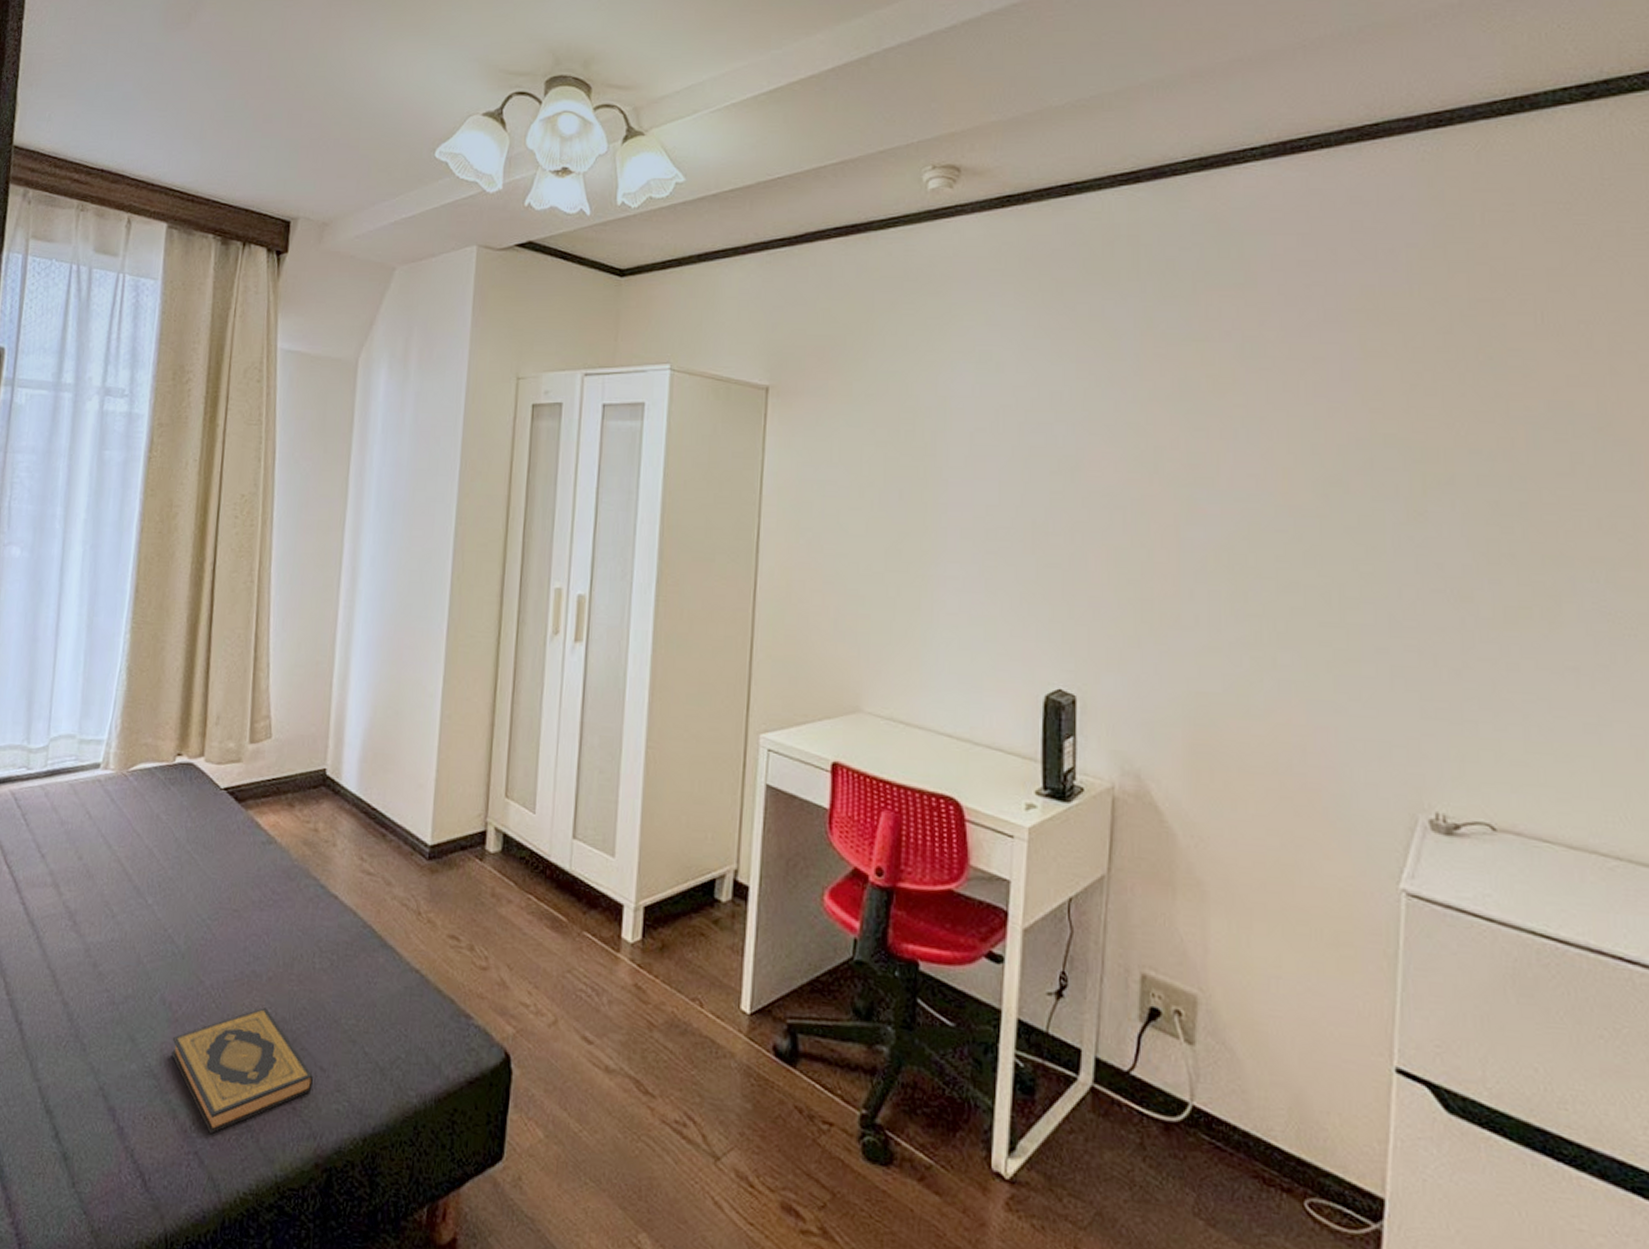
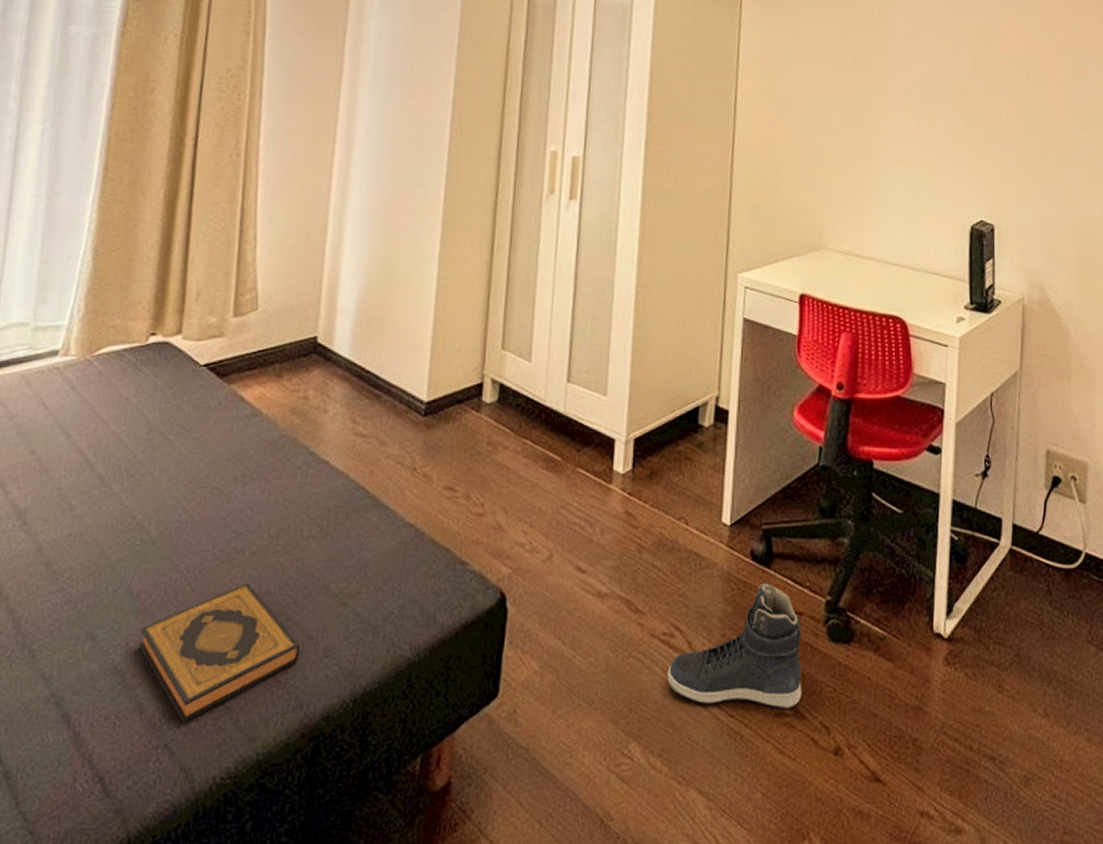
sneaker: none [680,1083,832,1228] -> present [667,583,802,709]

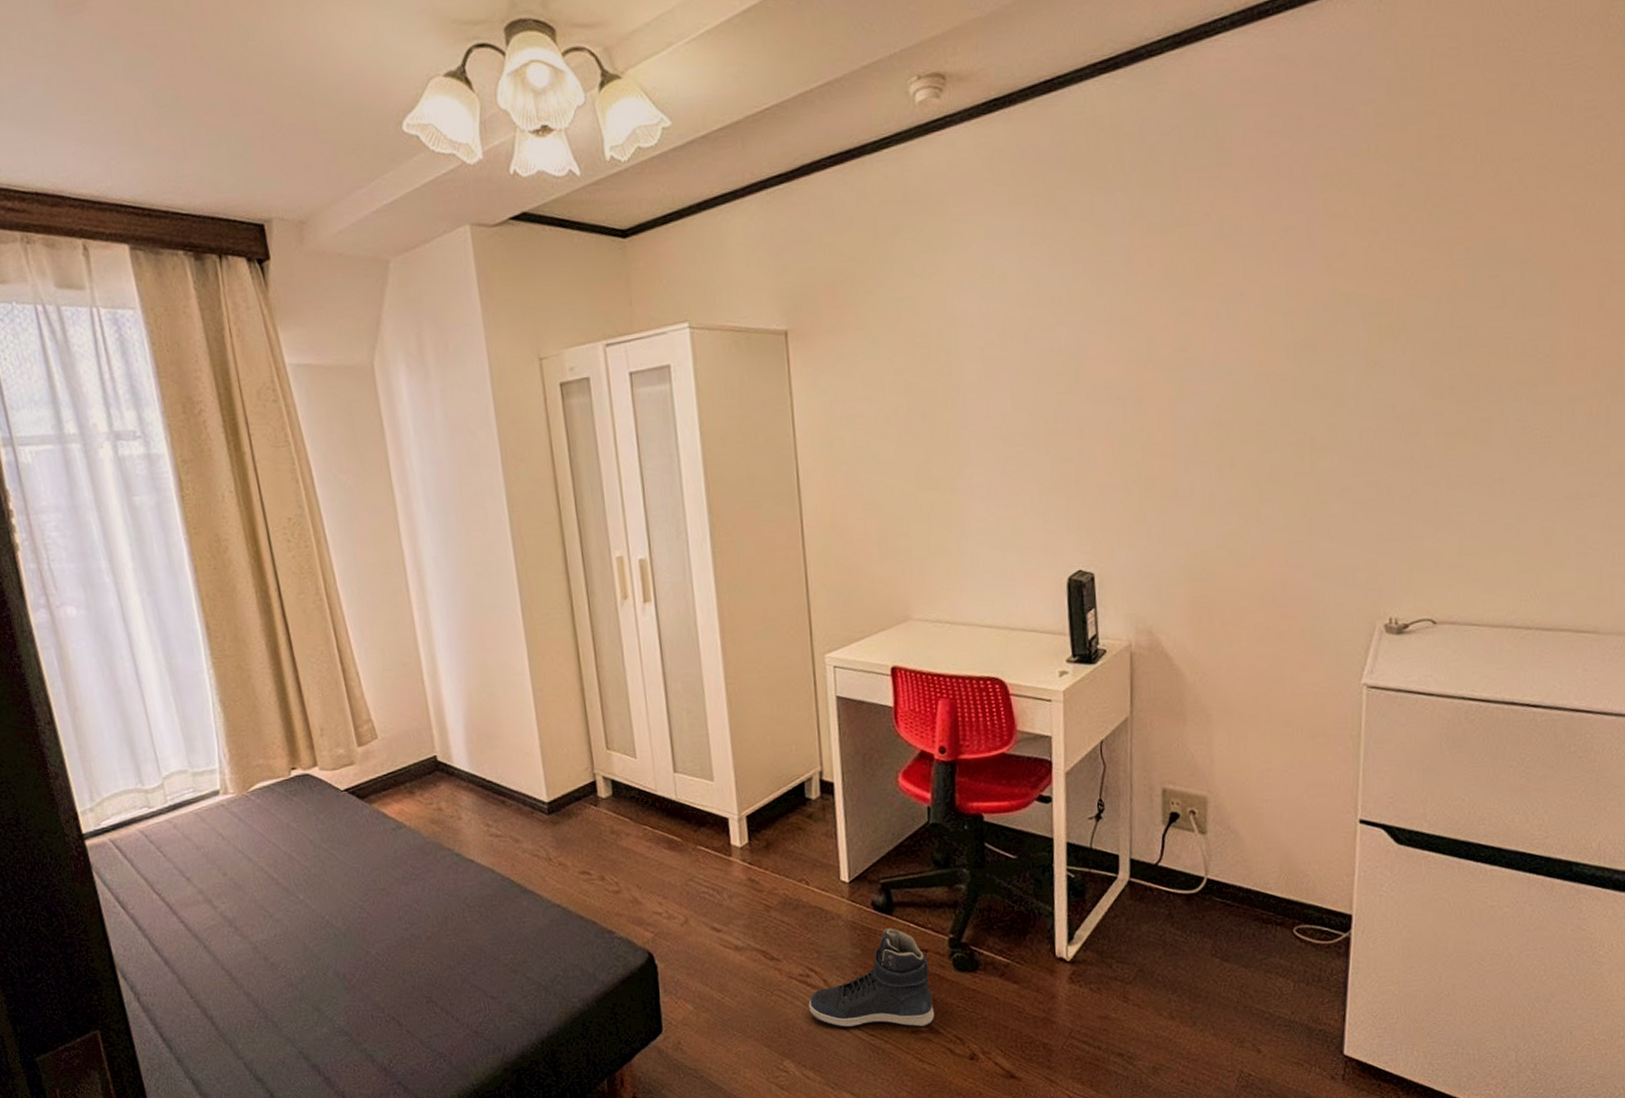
hardback book: present [138,583,301,722] -> none [353,961,488,1066]

